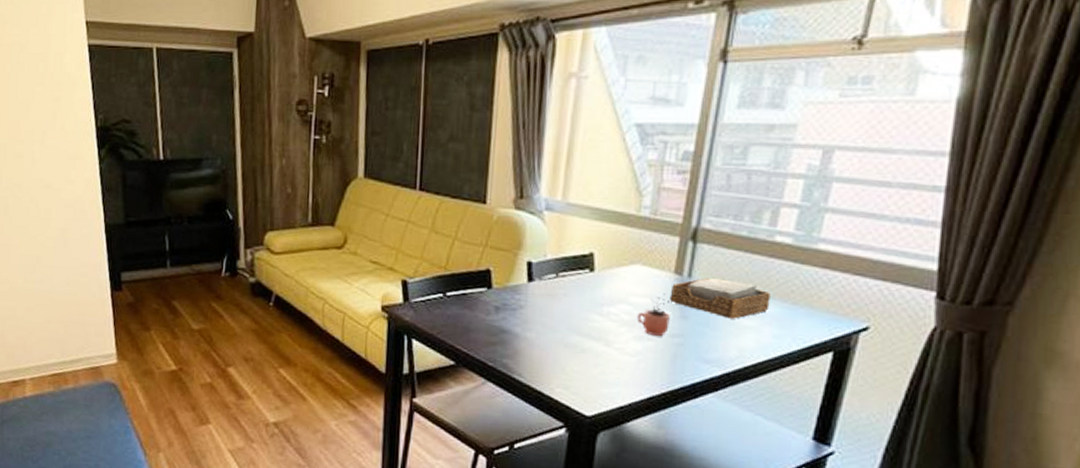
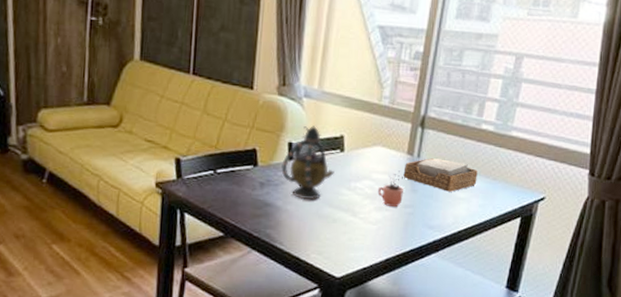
teapot: none [519,242,583,326] -> present [281,126,334,200]

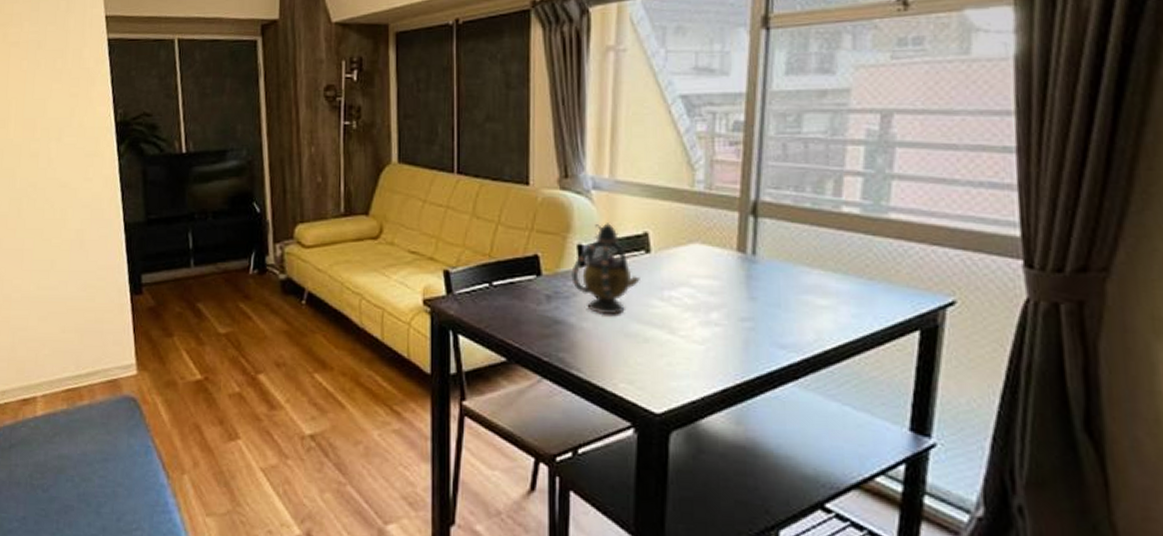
cocoa: present [377,170,404,208] -> none [700,273,737,321]
napkin holder: present [403,158,478,192] -> none [734,255,844,298]

